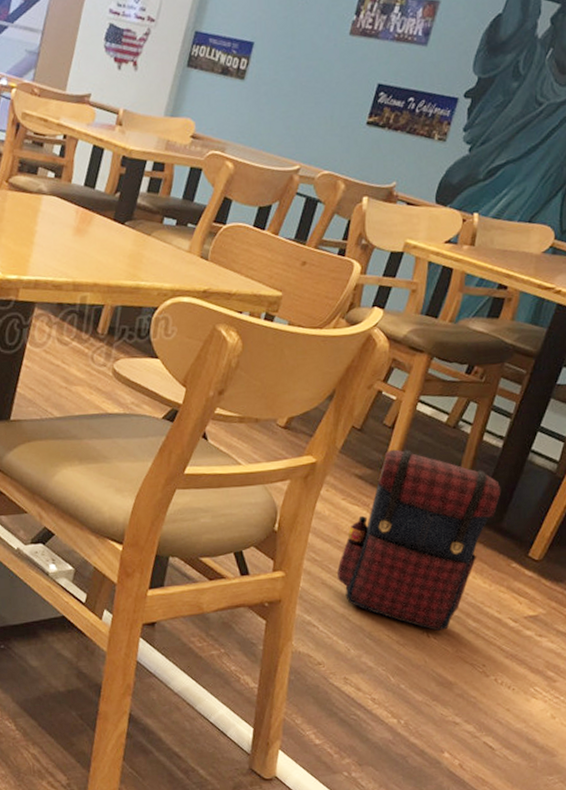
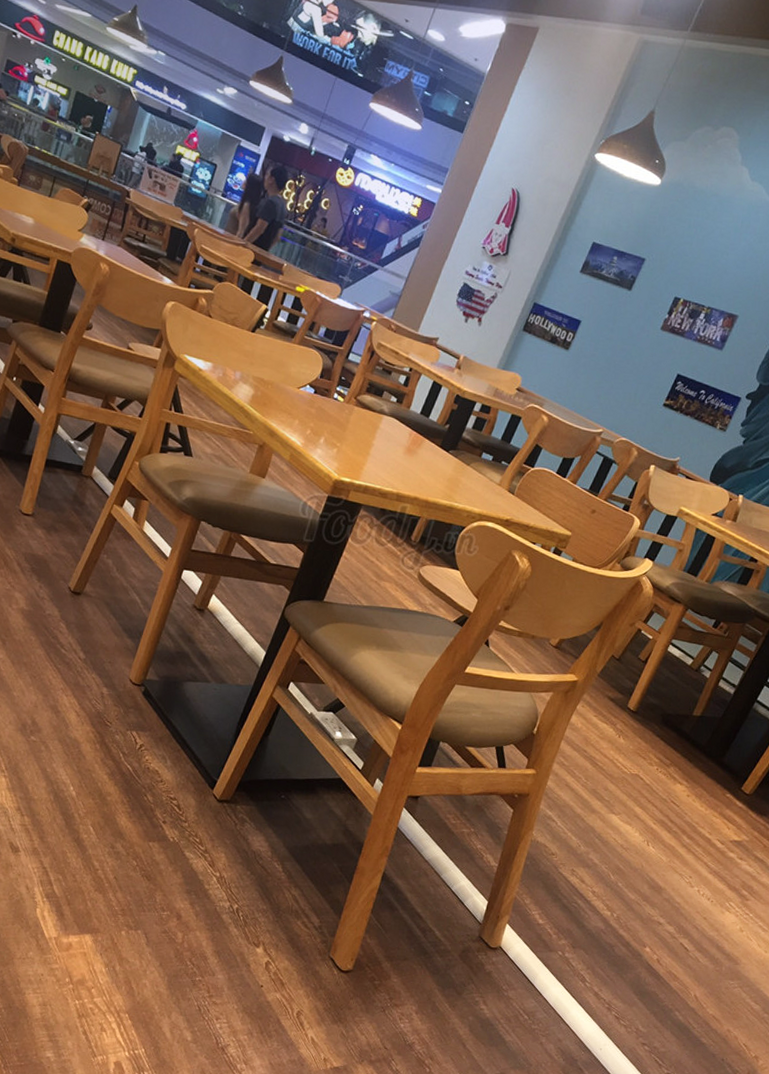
satchel: present [337,449,501,632] -> none [580,680,728,842]

